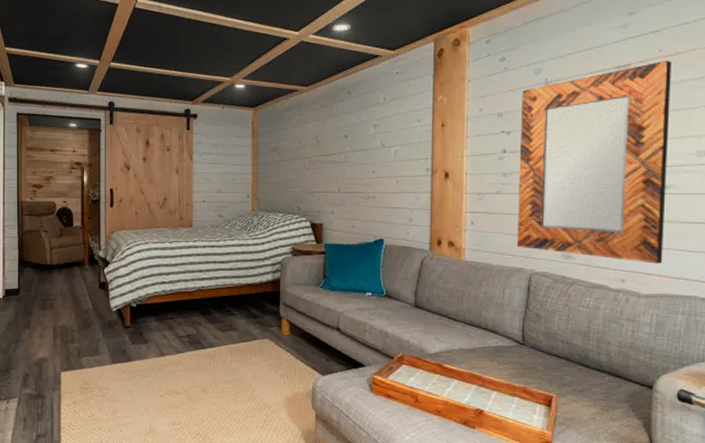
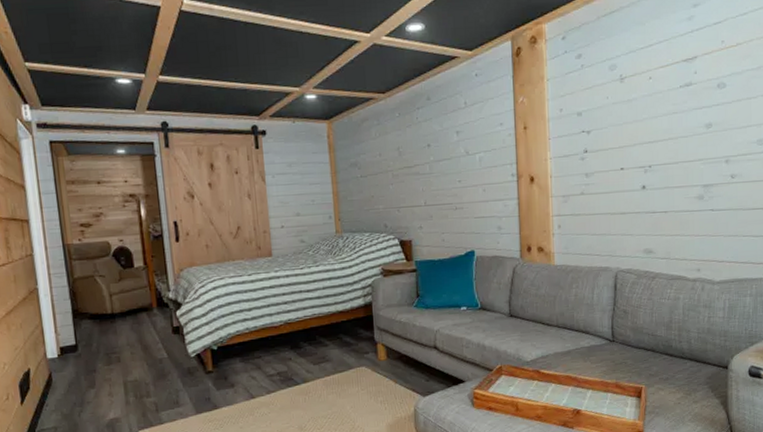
home mirror: present [517,60,671,264] -> none [599,51,733,251]

